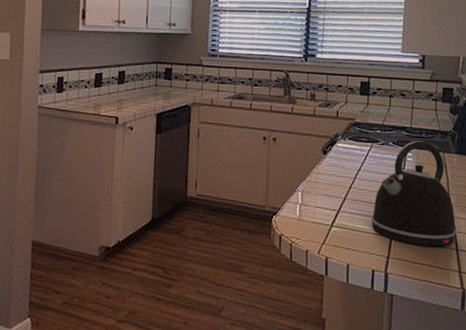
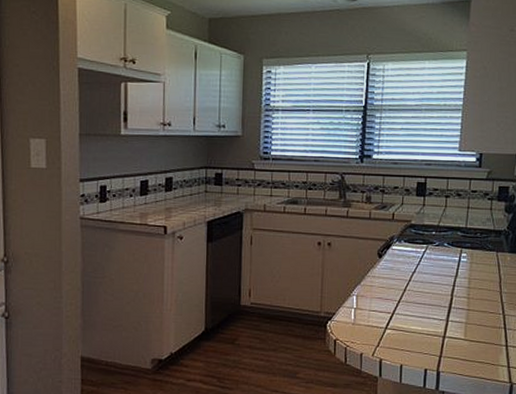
kettle: present [370,140,457,247] -> none [424,240,507,344]

